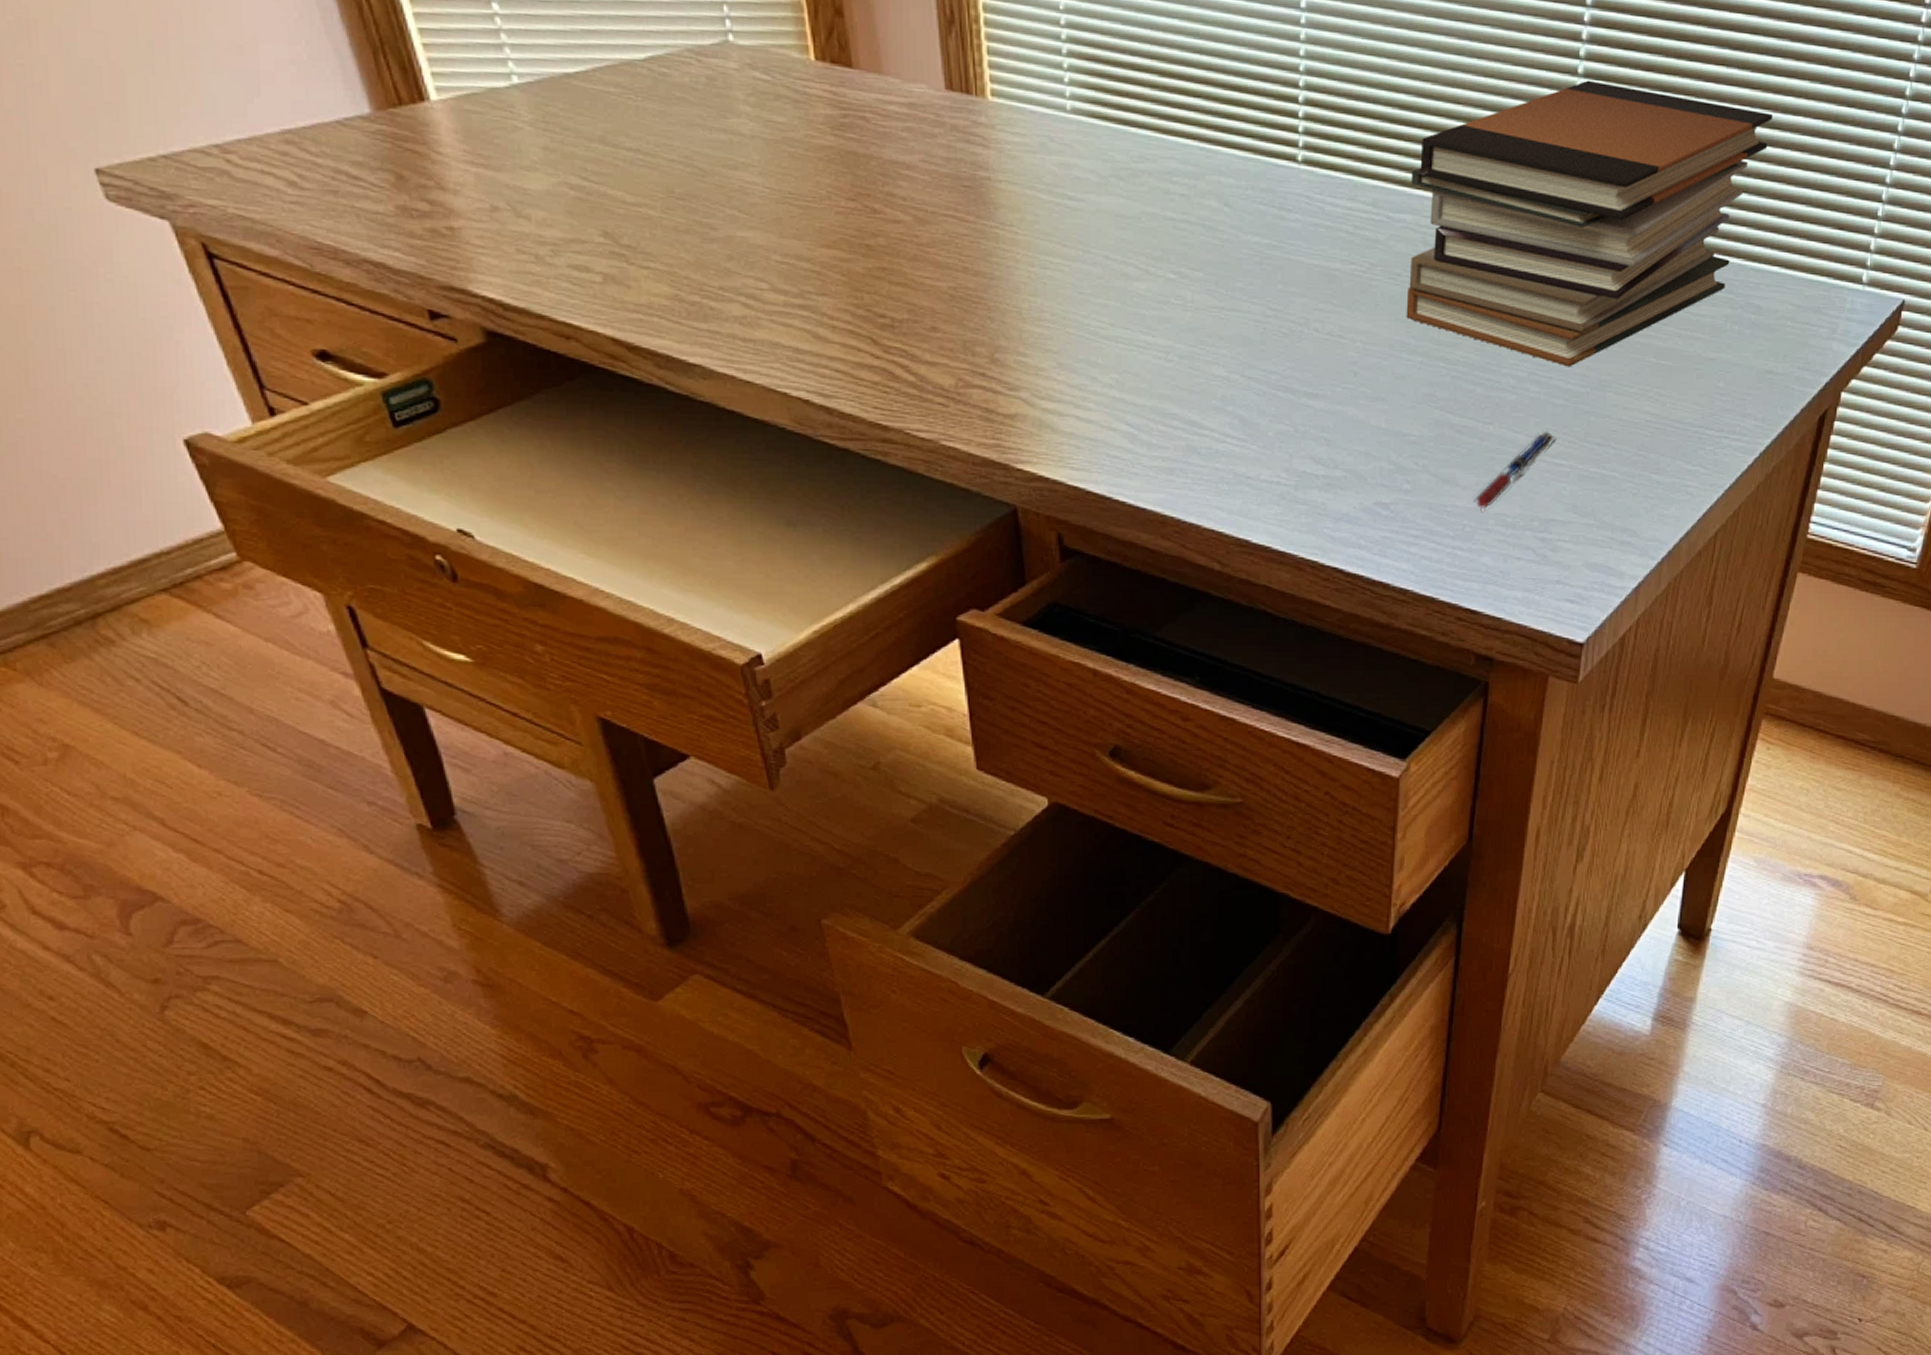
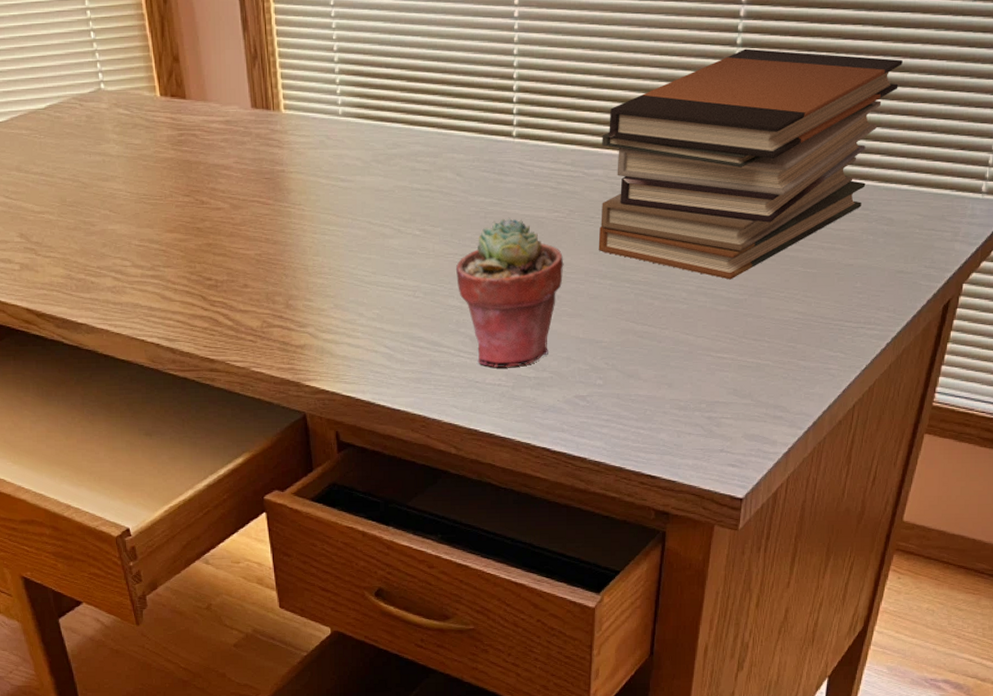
potted succulent: none [1221,265,1363,461] -> present [455,217,564,367]
pen: present [1472,432,1554,510] -> none [652,332,718,397]

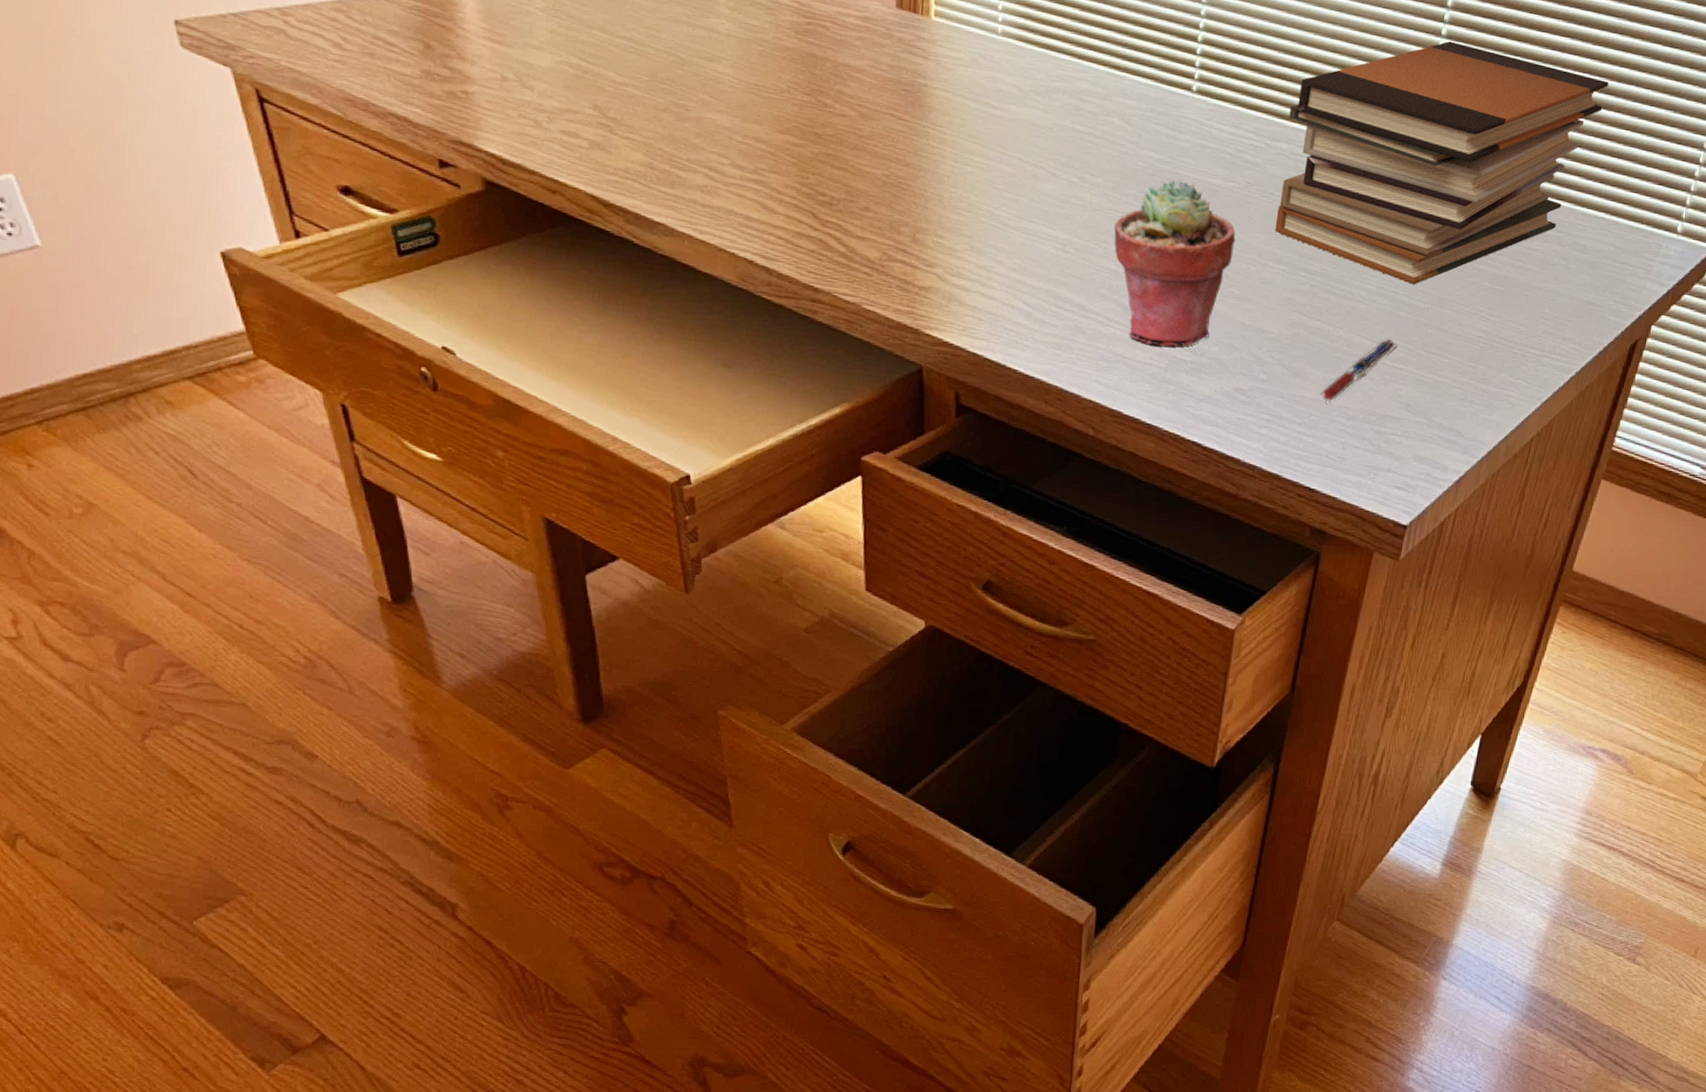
pen: none [652,332,718,397] -> present [1319,339,1395,402]

